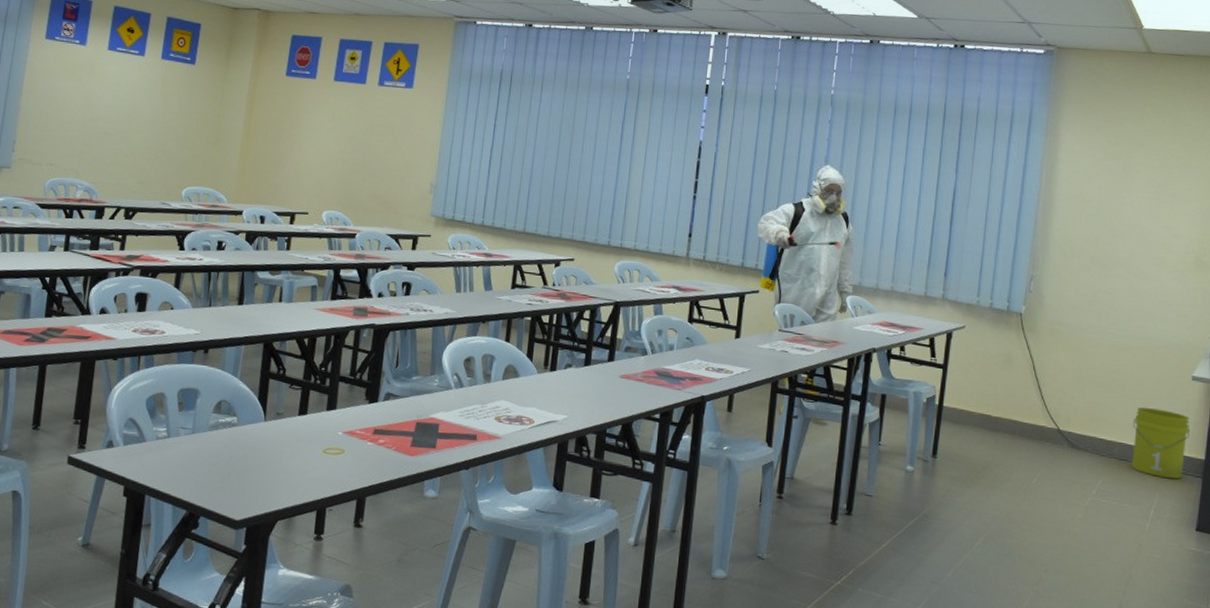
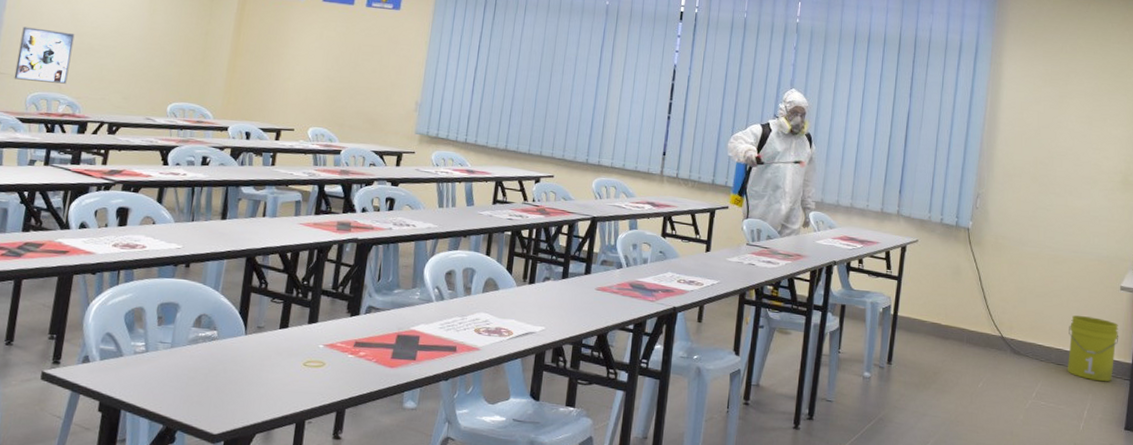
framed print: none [32,112,90,169] -> present [14,27,75,84]

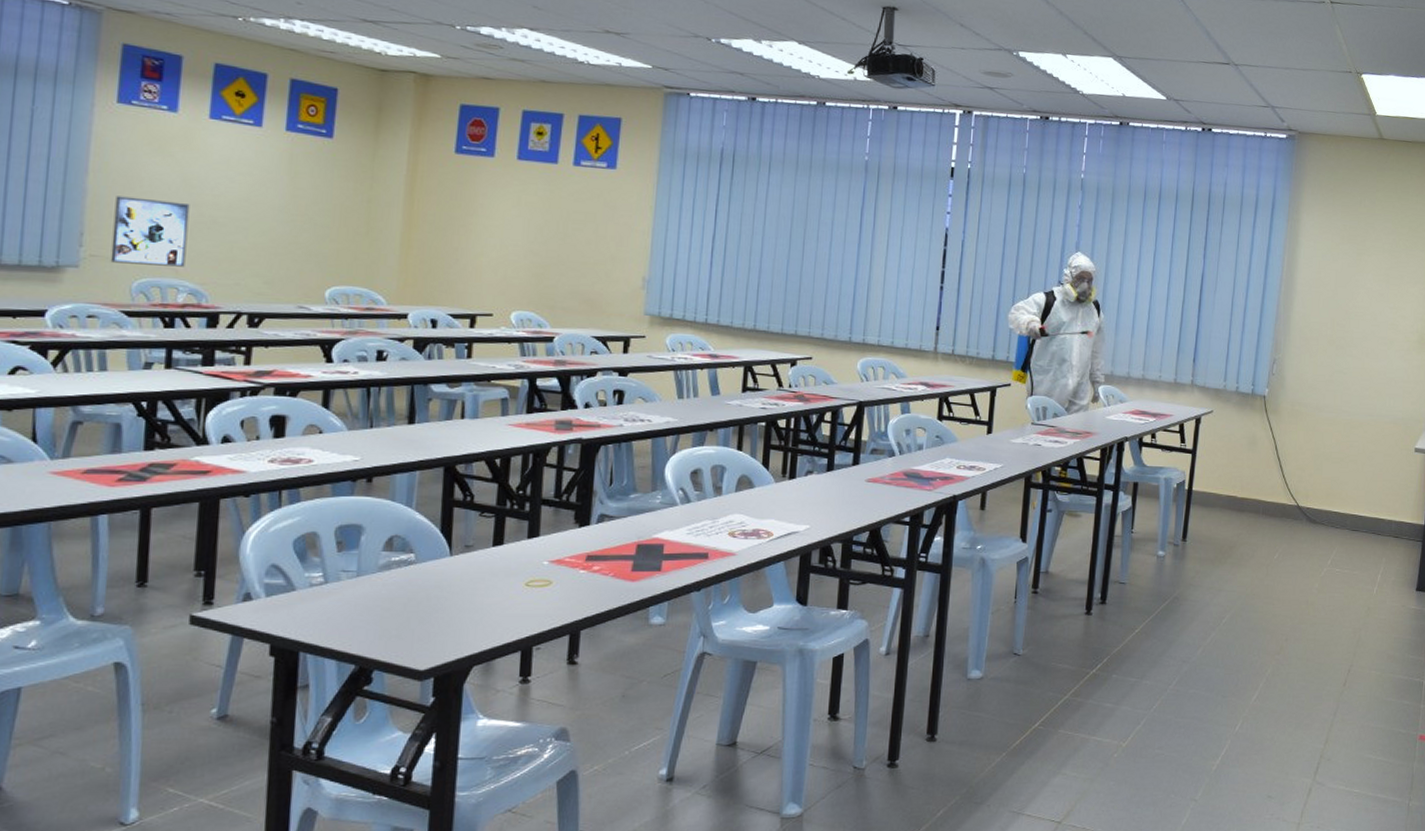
bucket: present [1068,315,1119,382] -> none [1362,480,1413,545]

